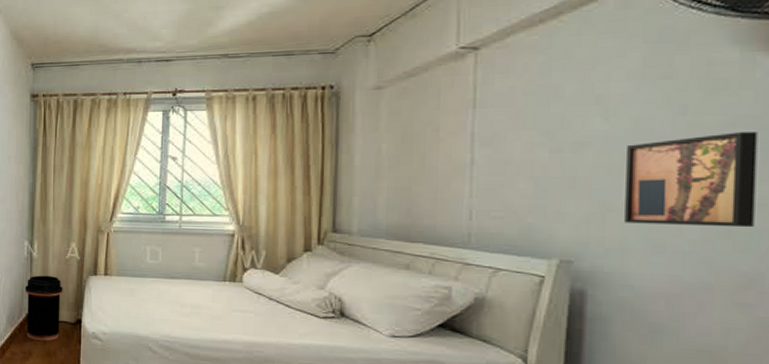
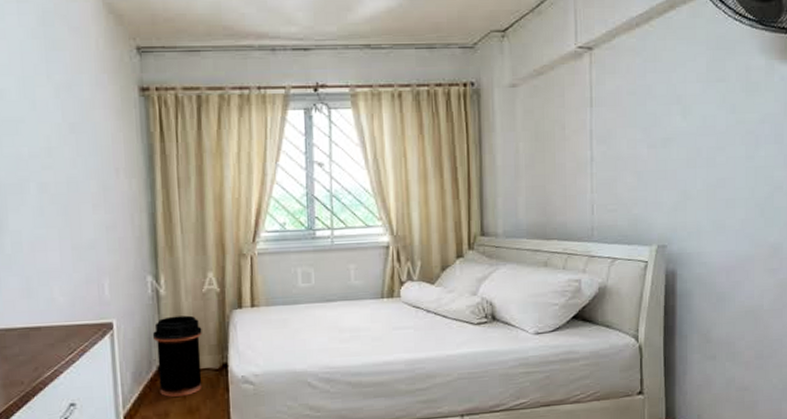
wall art: present [625,132,758,228] -> none [699,127,777,209]

